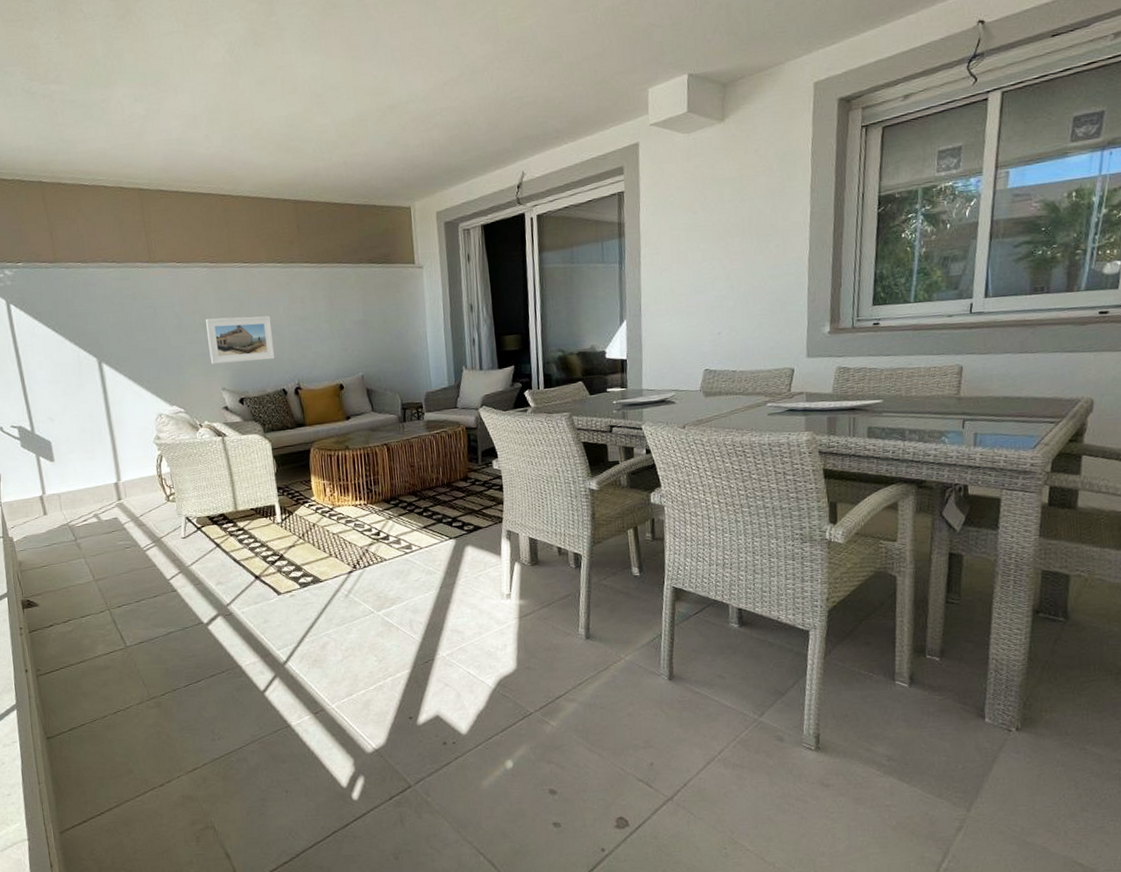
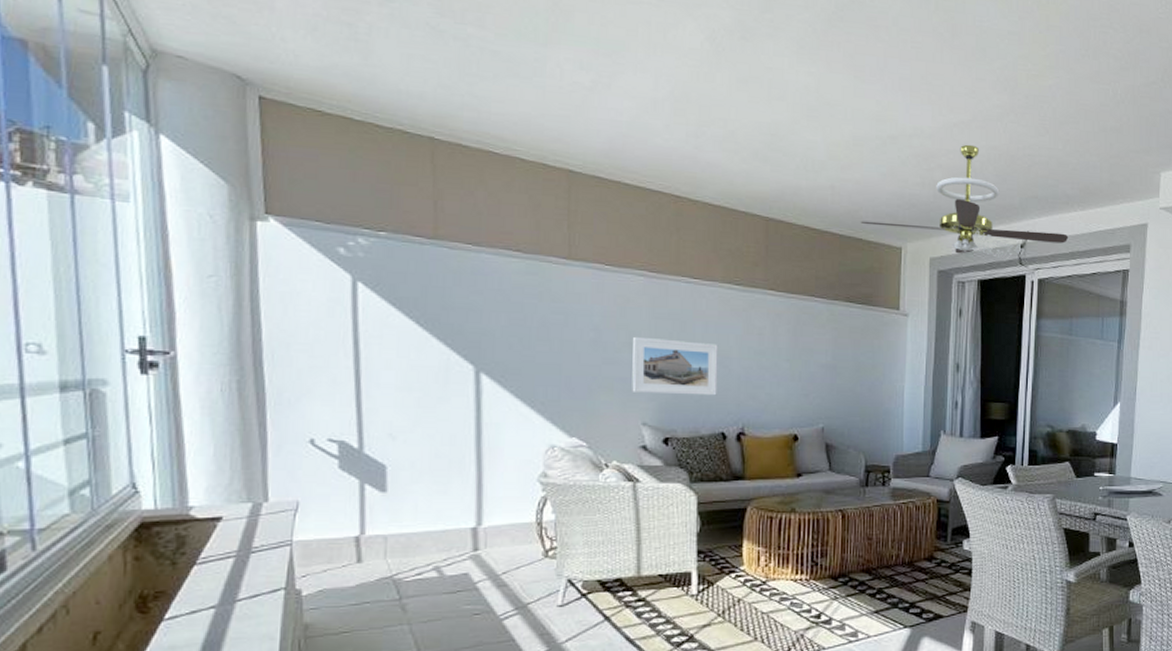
ceiling fan: none [373,99,561,204] -> present [861,144,1068,260]

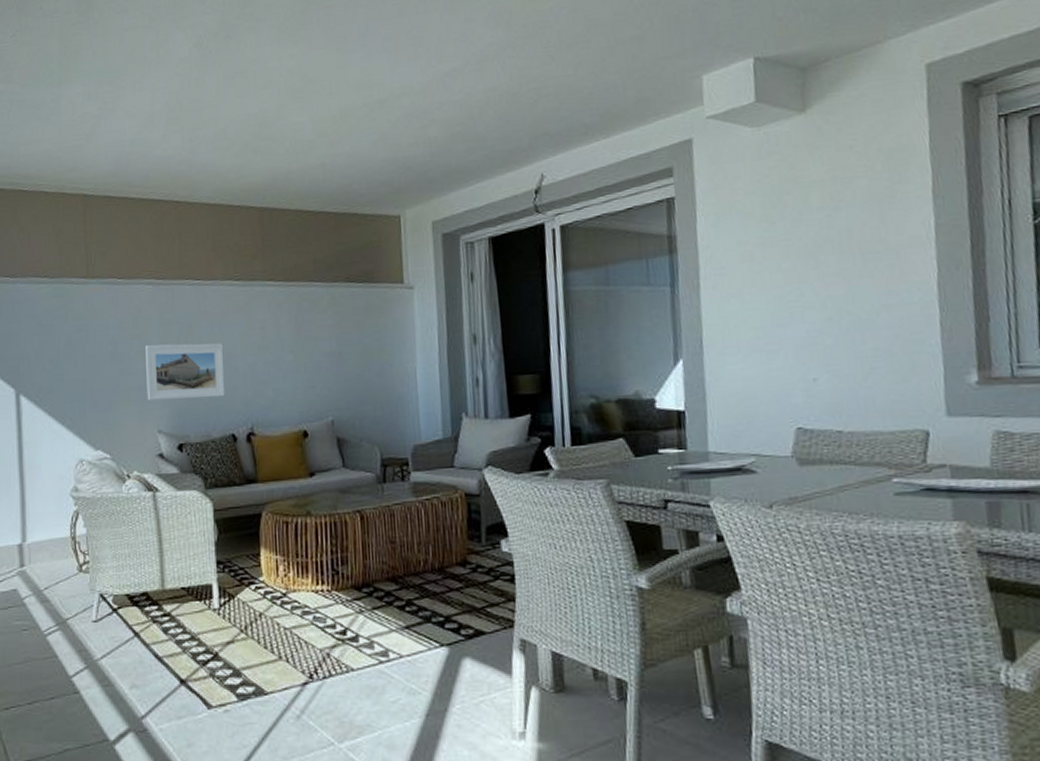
ceiling fan: present [861,144,1068,260] -> none [355,91,592,213]

